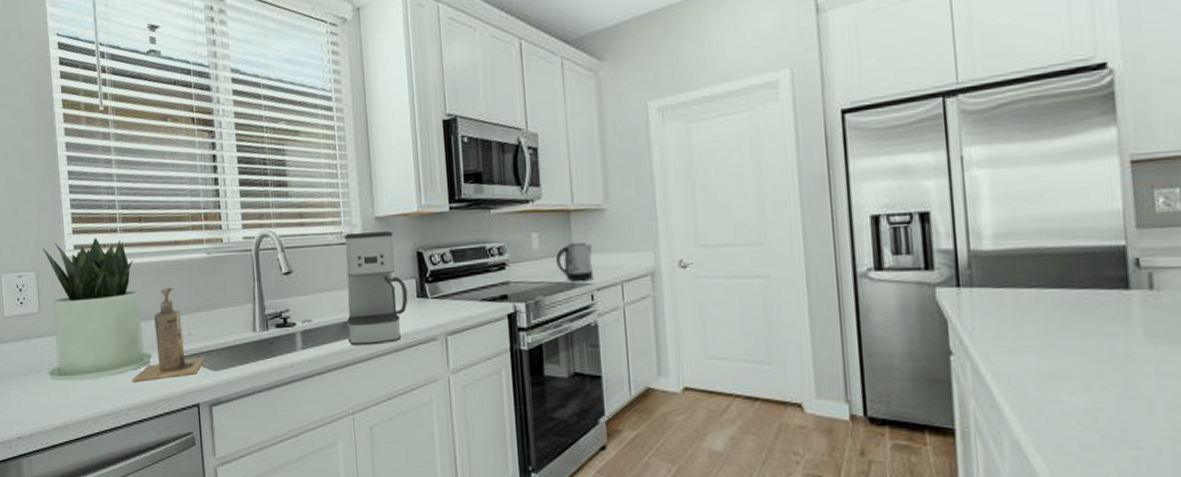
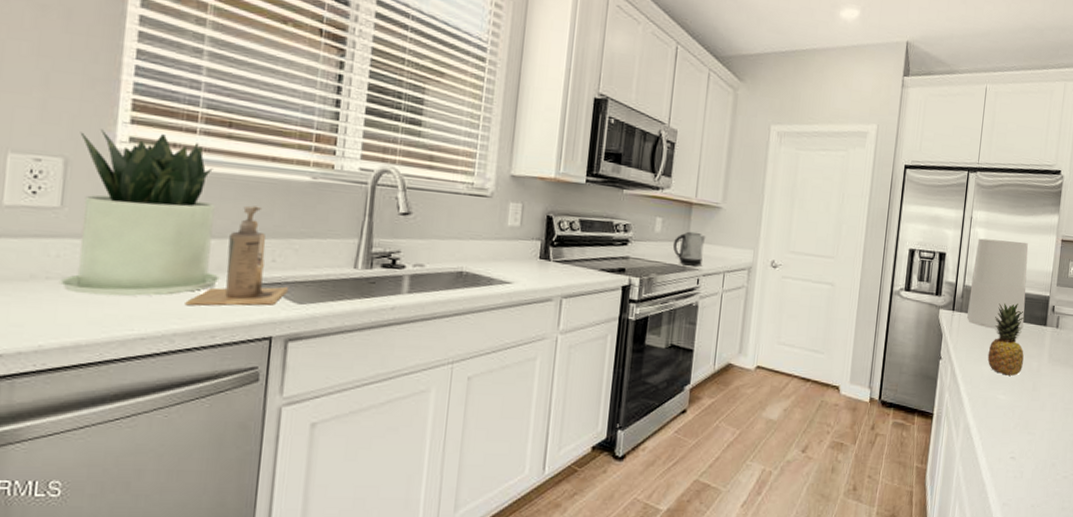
coffee maker: present [344,231,408,346] -> none [461,185,531,298]
vase: none [978,175,1087,304] -> present [967,238,1028,330]
fruit: none [1030,262,1098,367] -> present [987,303,1025,376]

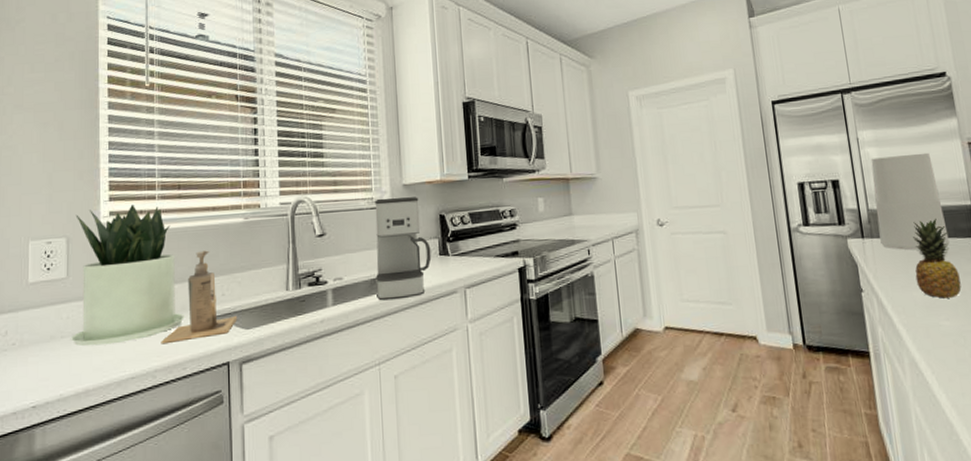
coffee maker: none [461,185,531,298] -> present [374,197,432,301]
kettle: present [672,231,706,267] -> none [558,205,589,239]

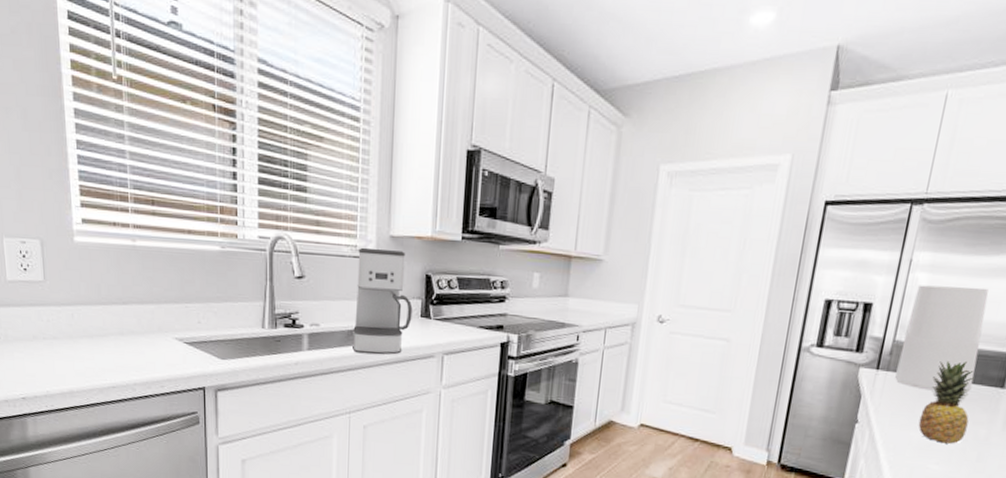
planter: present [70,205,185,347] -> none [47,213,161,353]
soap dispenser: present [161,250,238,344] -> none [139,274,213,361]

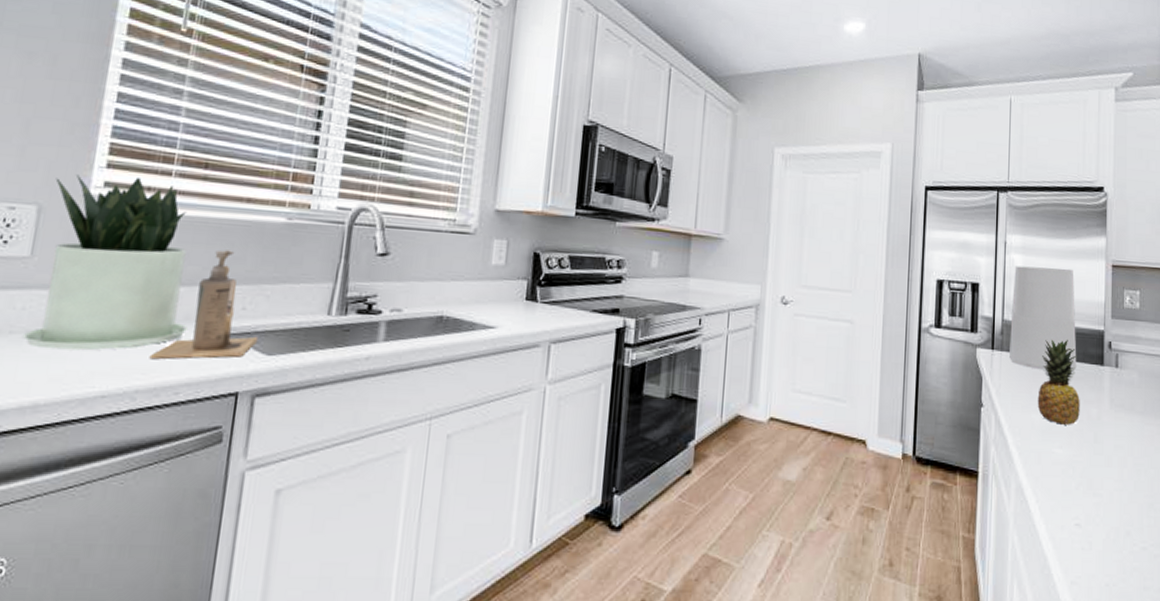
planter: none [47,213,161,353] -> present [22,174,188,351]
soap dispenser: none [139,274,213,361] -> present [149,250,259,360]
coffee maker: present [352,247,413,355] -> none [441,221,517,345]

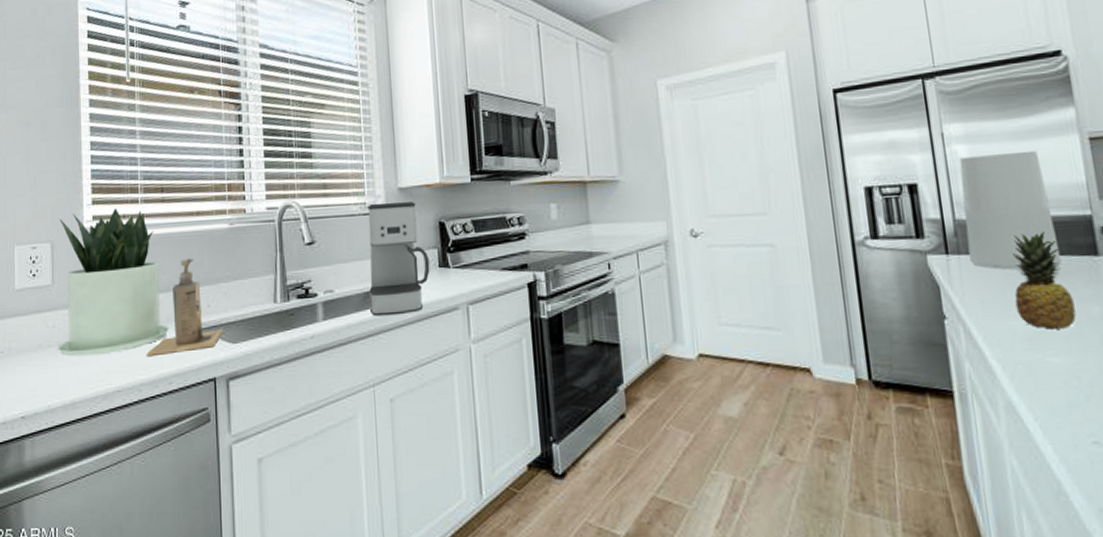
coffee maker: none [441,221,517,345] -> present [367,202,430,316]

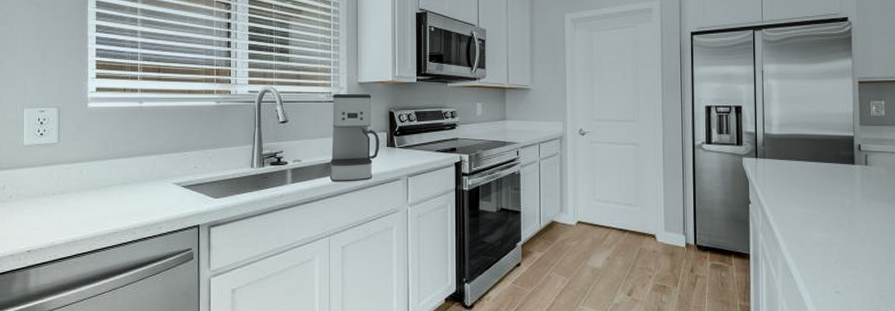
planter: present [56,209,170,357] -> none [60,83,161,203]
soap dispenser: present [146,258,224,357] -> none [140,128,208,206]
vase: present [959,150,1062,270] -> none [770,88,831,171]
fruit: present [1013,230,1076,329] -> none [797,145,835,214]

